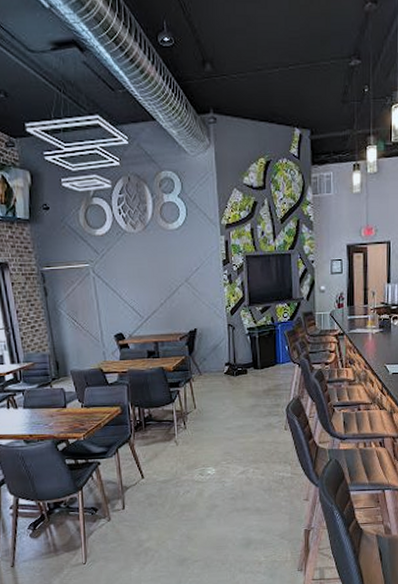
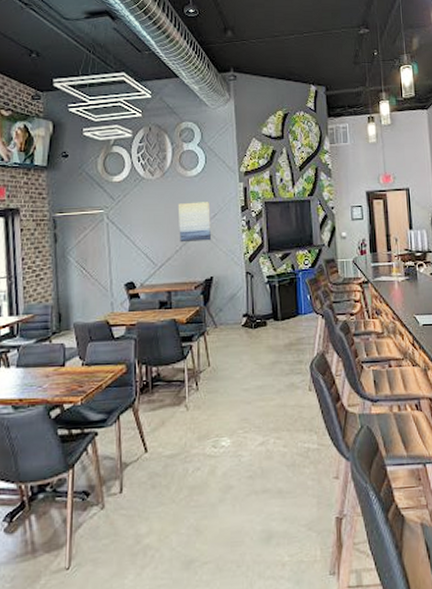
wall art: none [160,256,195,296] -> present [178,202,212,243]

